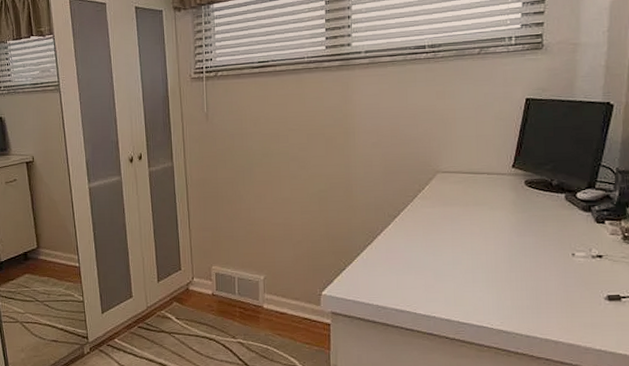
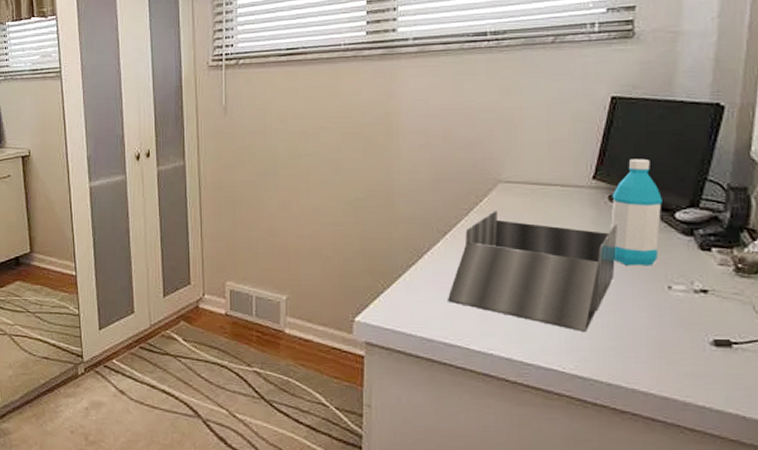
desk organizer: none [398,197,532,295] -> present [448,211,618,333]
water bottle: none [527,149,567,238] -> present [611,158,662,266]

